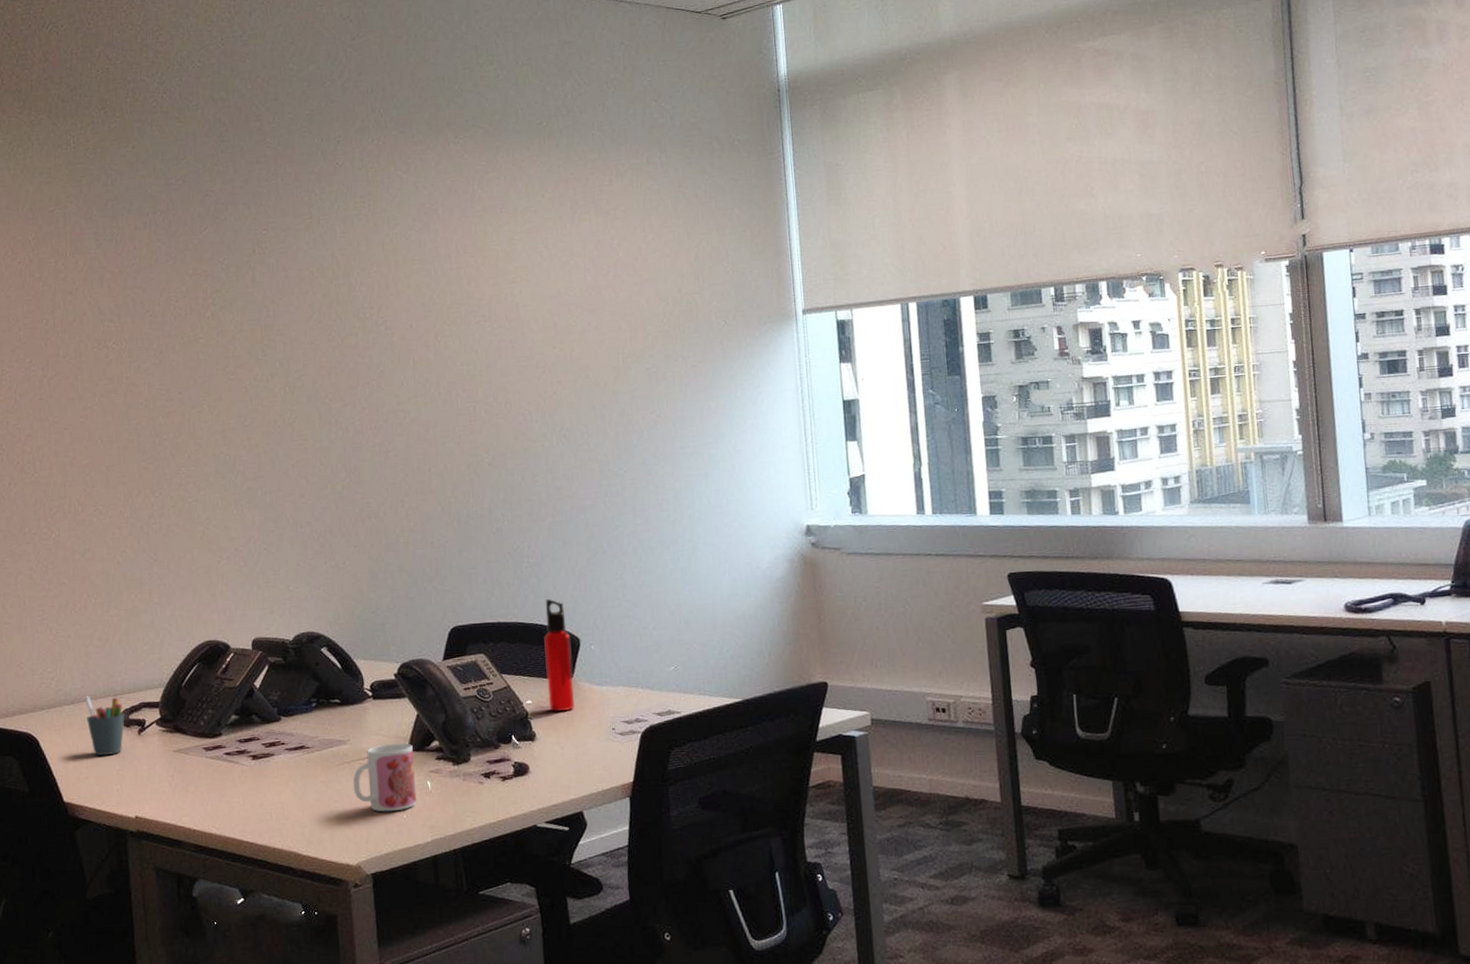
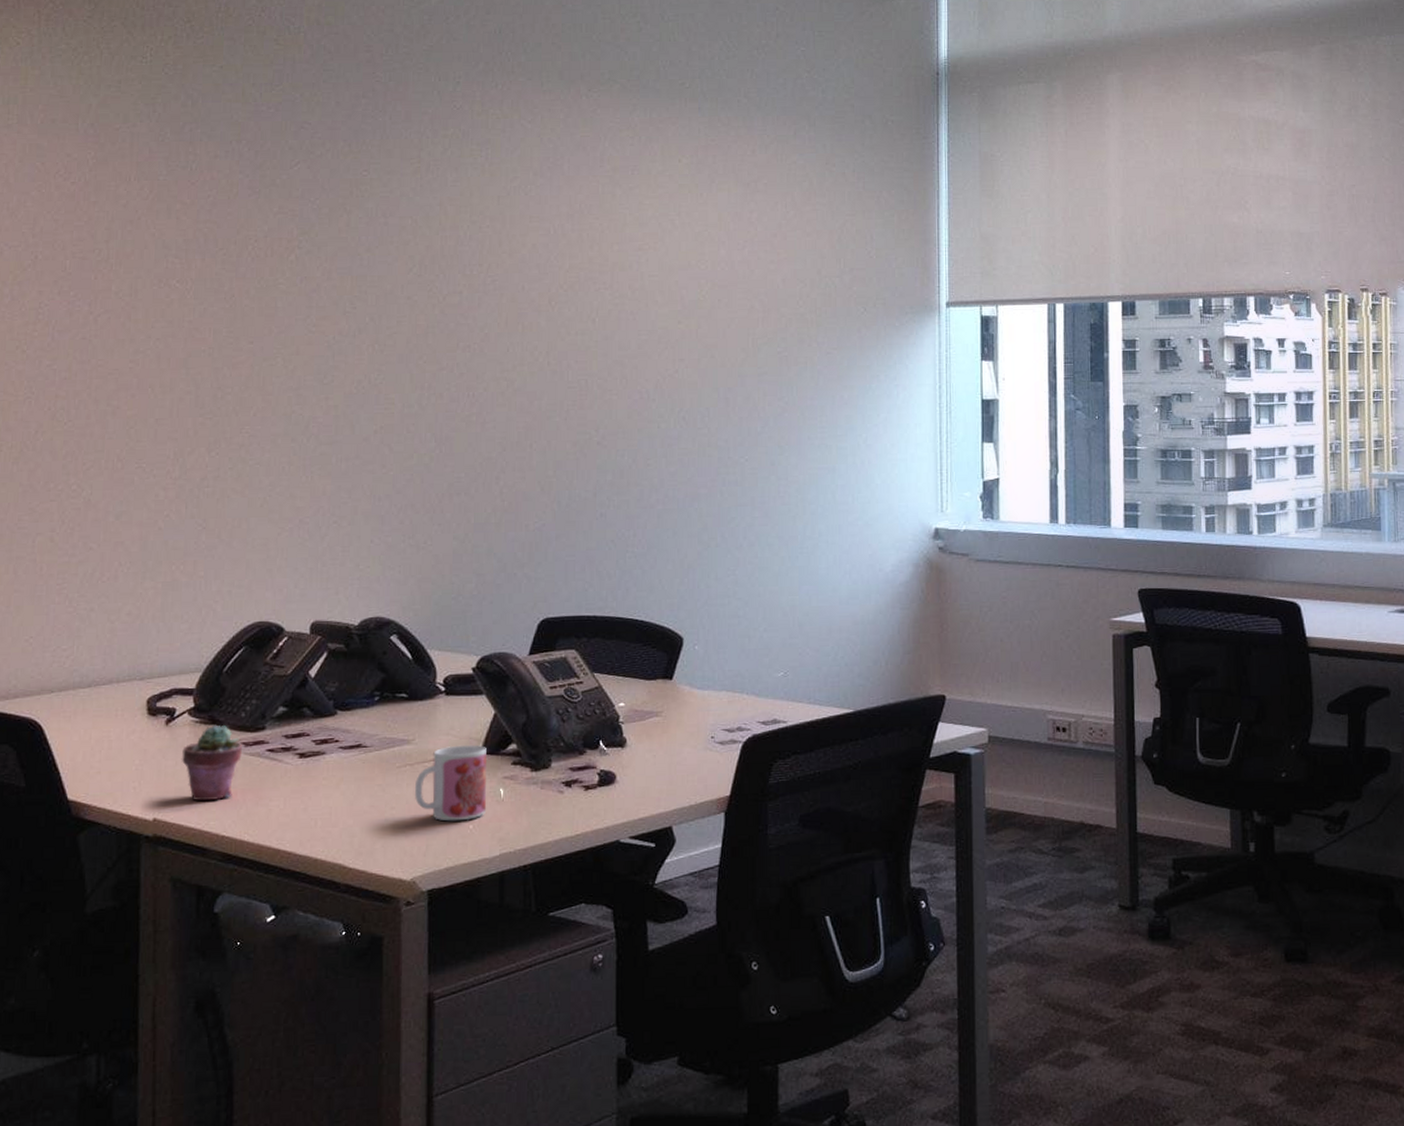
pen holder: present [85,696,125,756] -> none [105,679,151,748]
potted succulent: none [154,732,204,800] -> present [182,724,242,802]
water bottle: present [544,598,575,711] -> none [643,592,673,716]

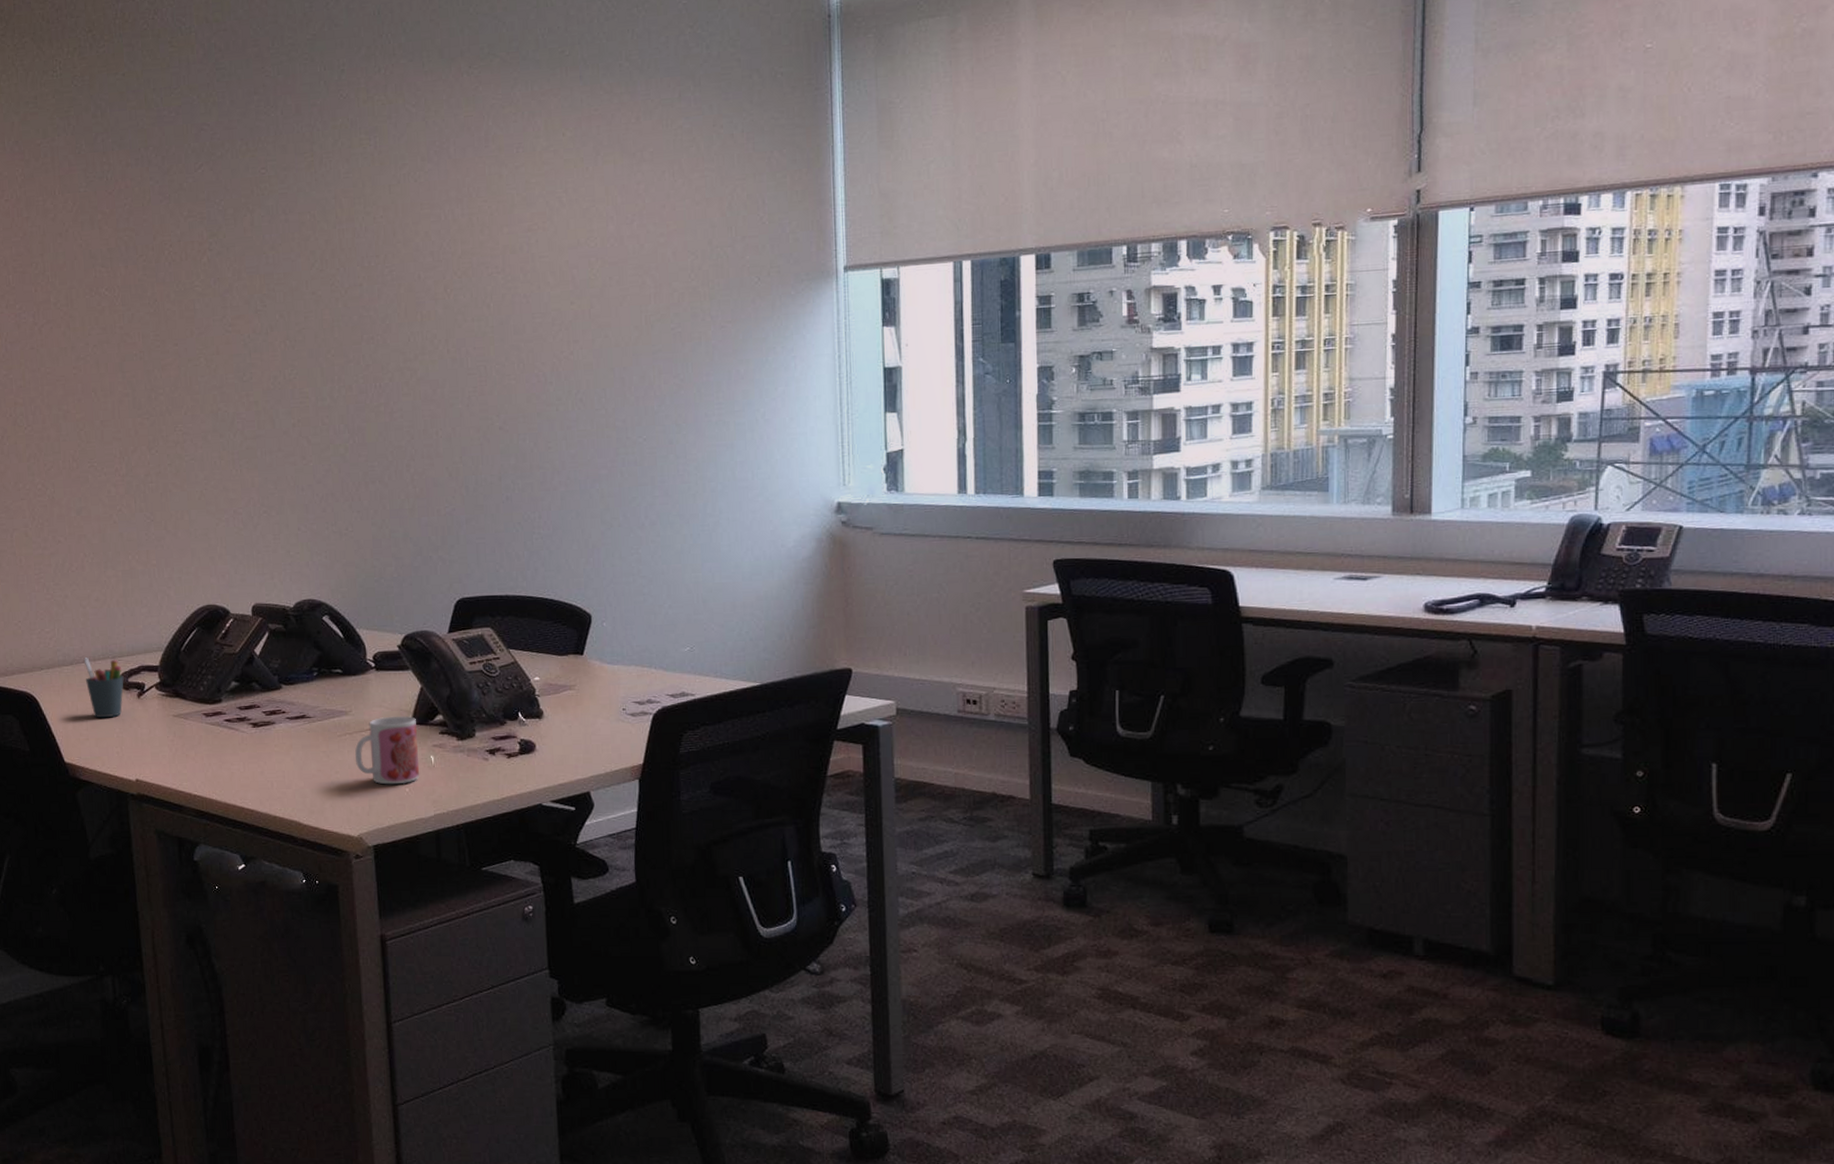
pen holder: none [105,679,151,748] -> present [83,657,124,718]
potted succulent: present [182,724,242,802] -> none [154,697,204,765]

